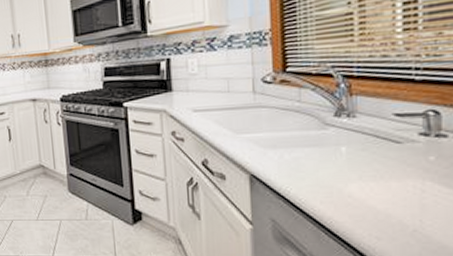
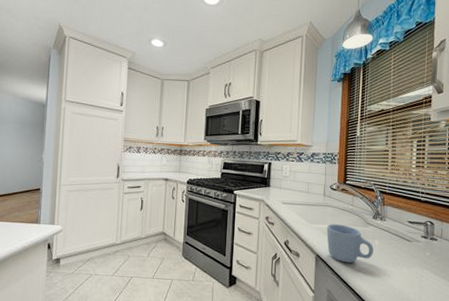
mug: none [263,130,340,182] -> present [327,224,374,263]

